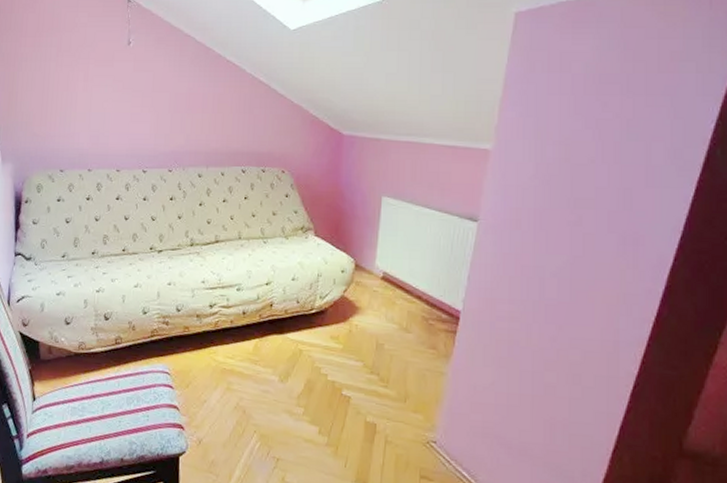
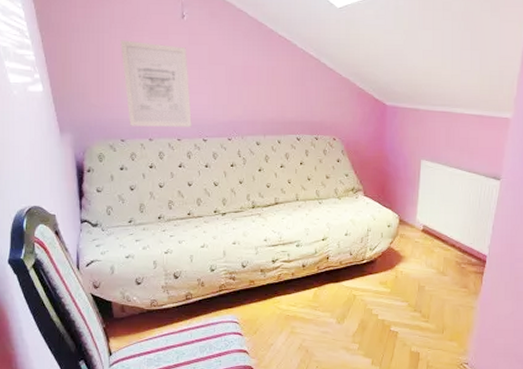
wall art: none [66,68,133,158] -> present [120,40,192,127]

